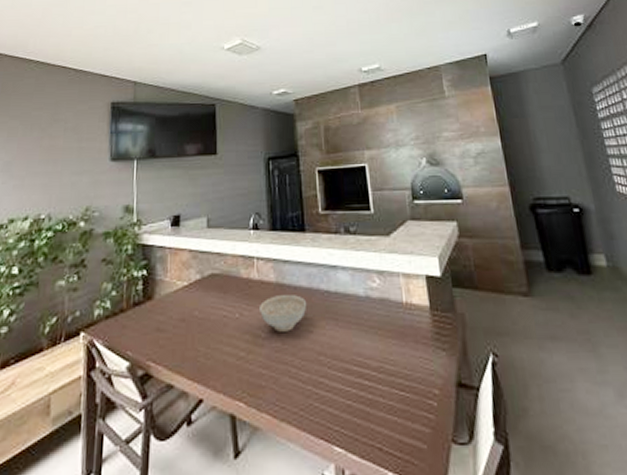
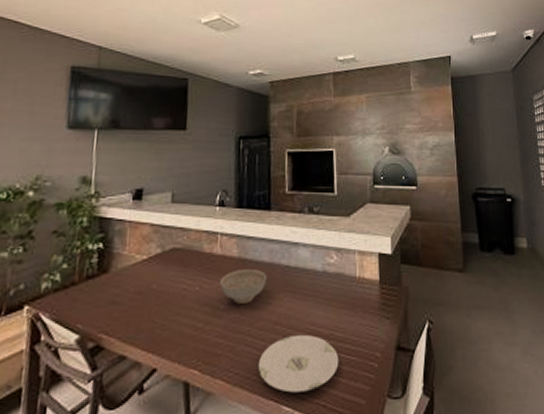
plate: none [304,366,393,432] -> present [257,334,339,393]

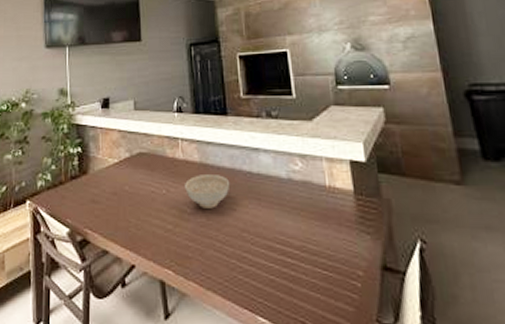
plate: present [257,334,339,393] -> none [228,243,315,305]

